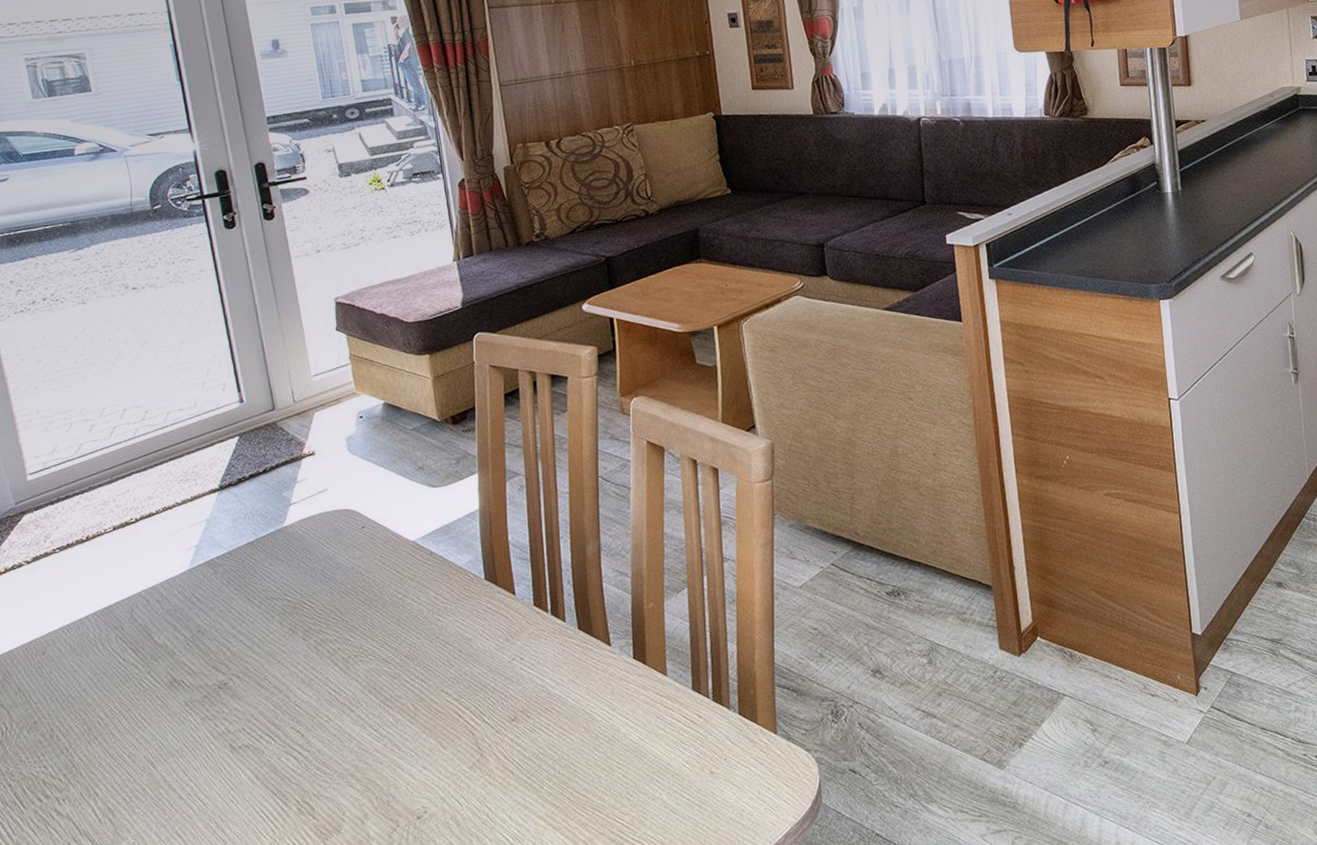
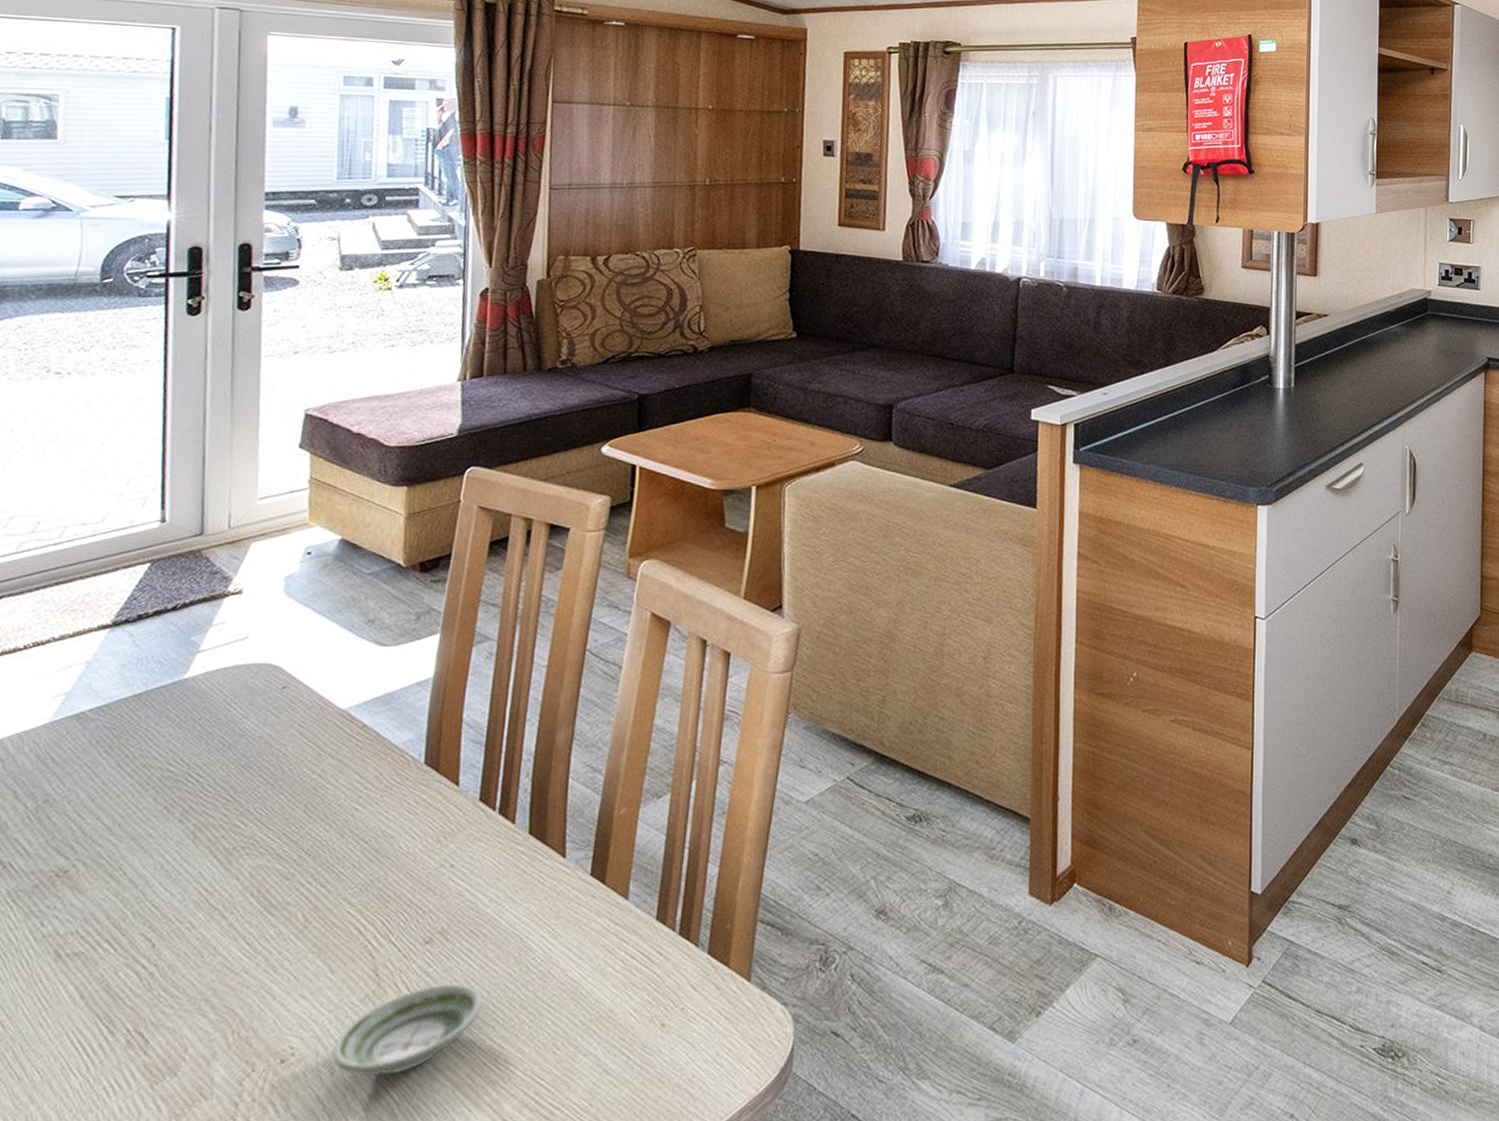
saucer: none [455,750,565,826] -> present [332,983,483,1076]

